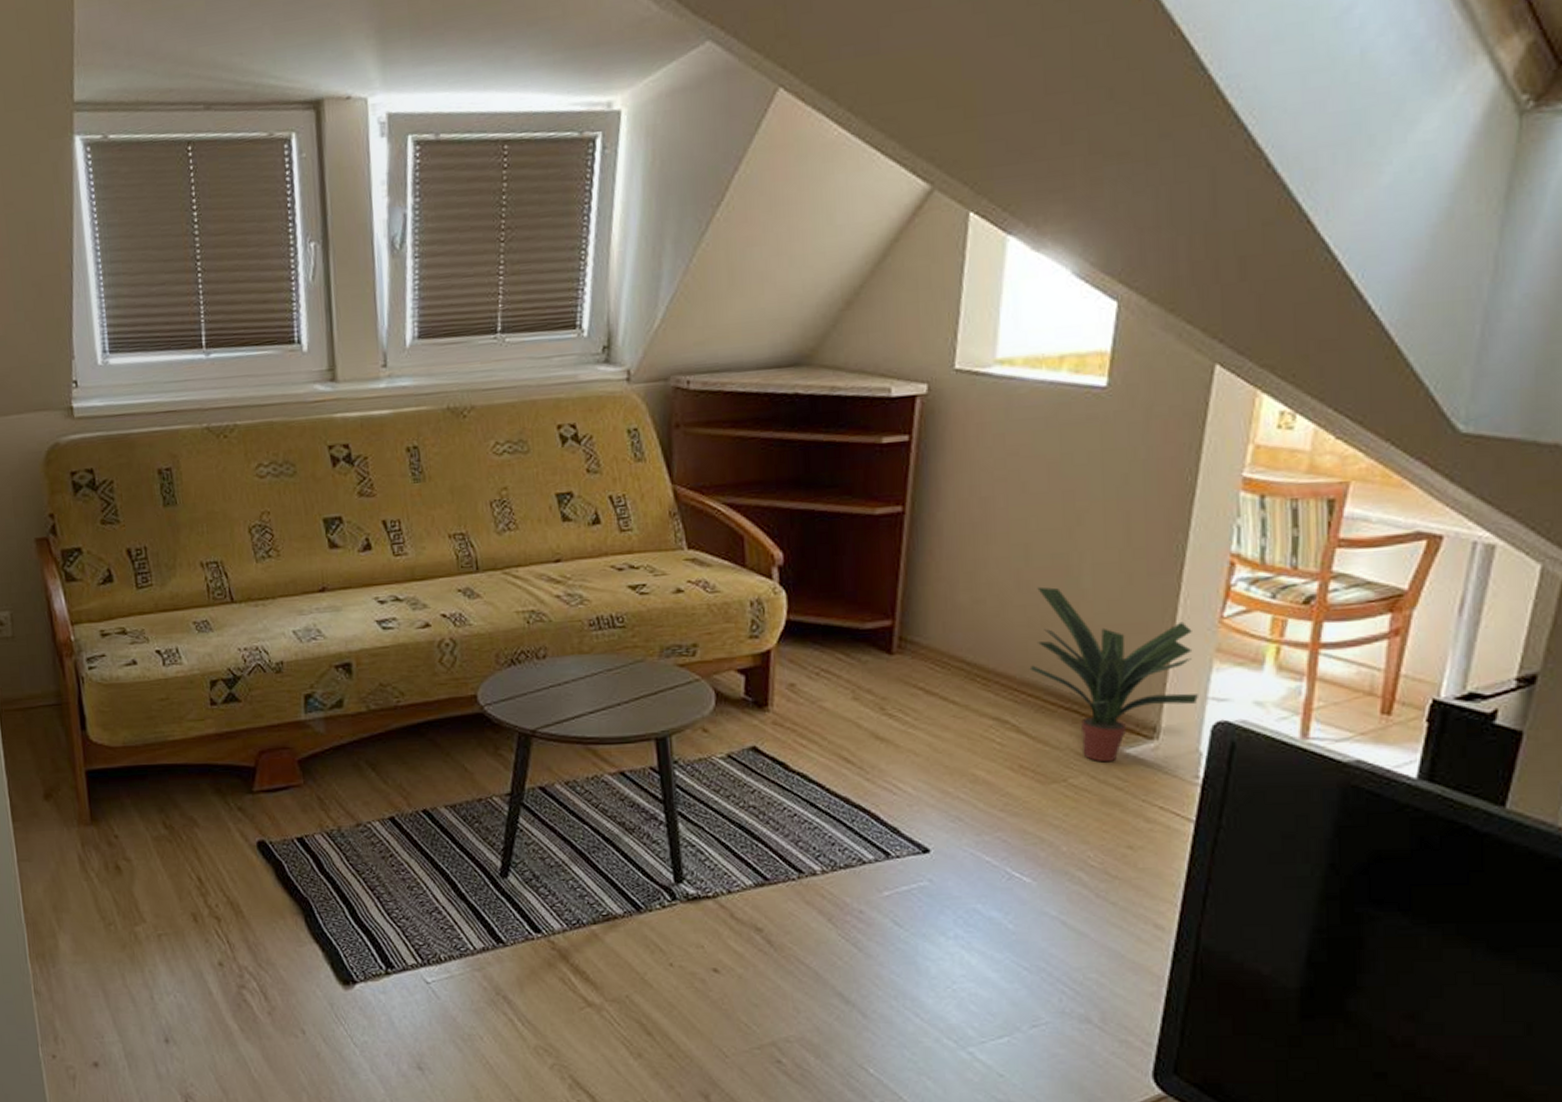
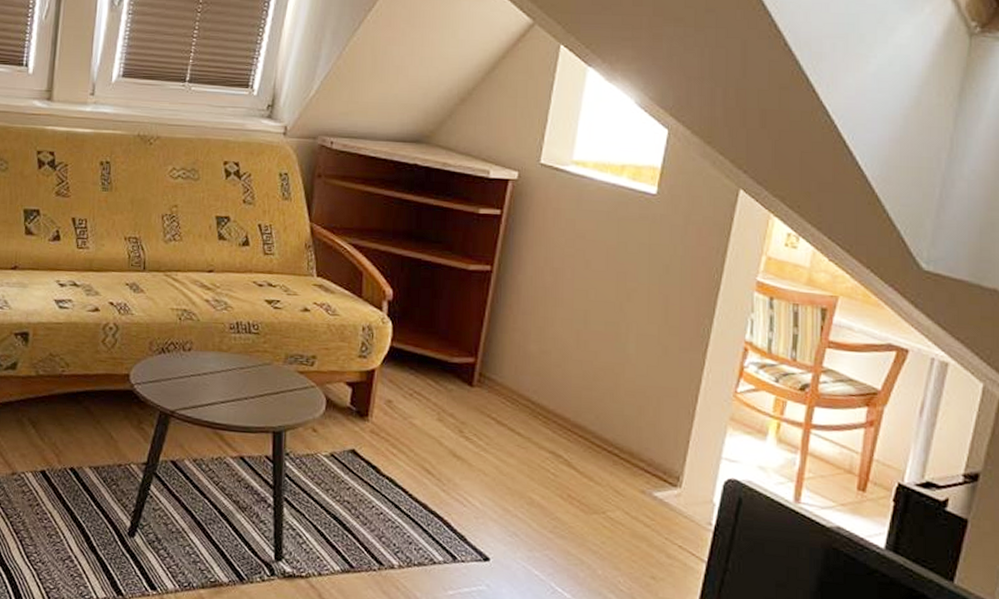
potted plant: present [1029,586,1198,762] -> none [581,347,714,502]

